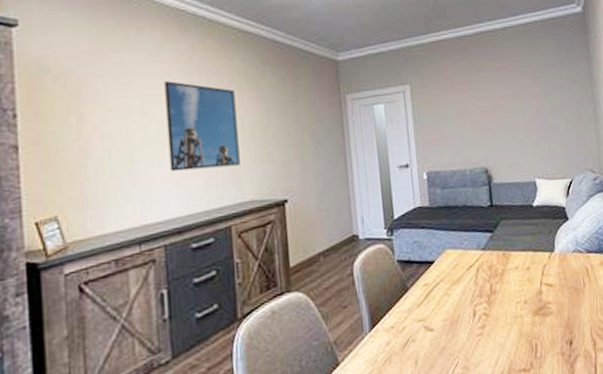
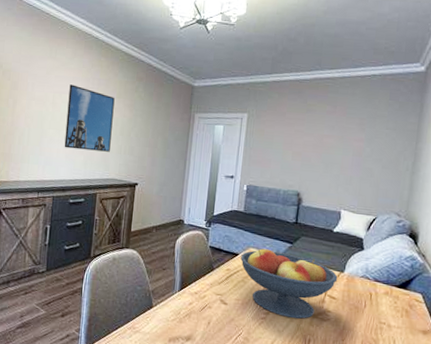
fruit bowl: none [437,244,550,326] -> present [241,248,338,319]

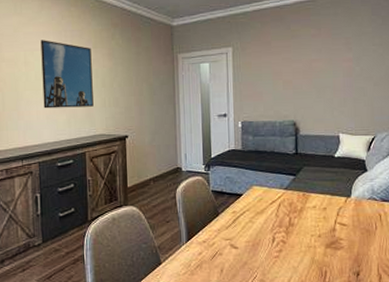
fruit bowl: present [241,248,338,319] -> none [245,185,346,252]

